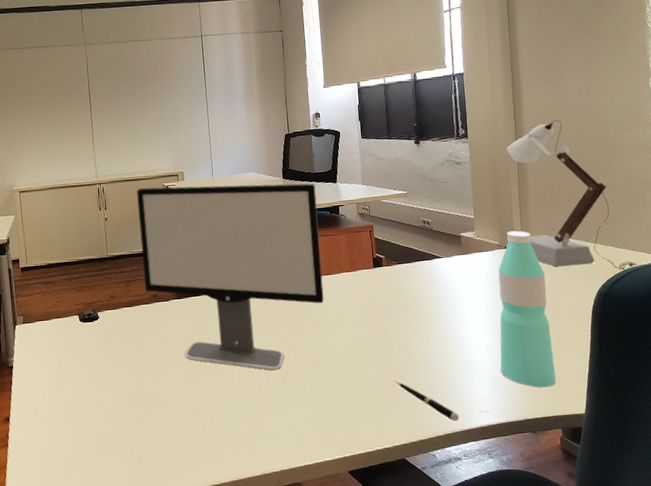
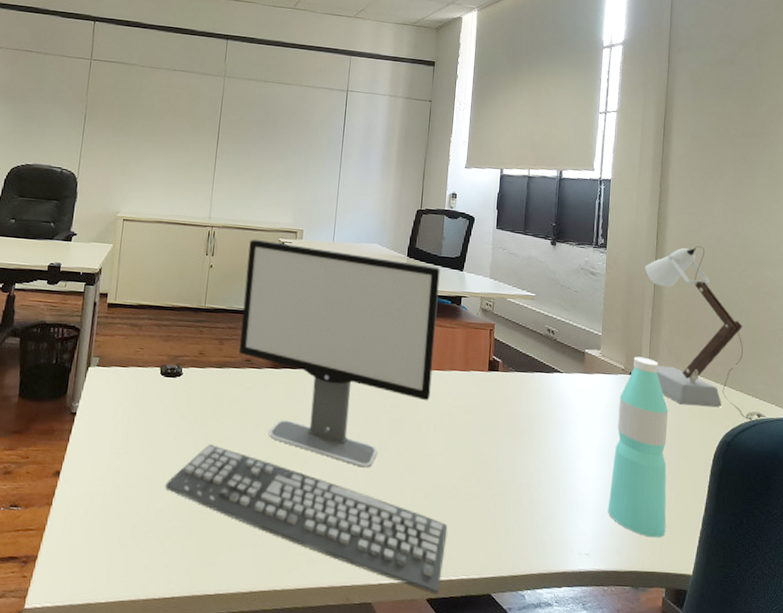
keyboard: none [103,373,359,466] -> present [165,444,448,593]
pen: present [394,381,459,422] -> none [491,502,557,561]

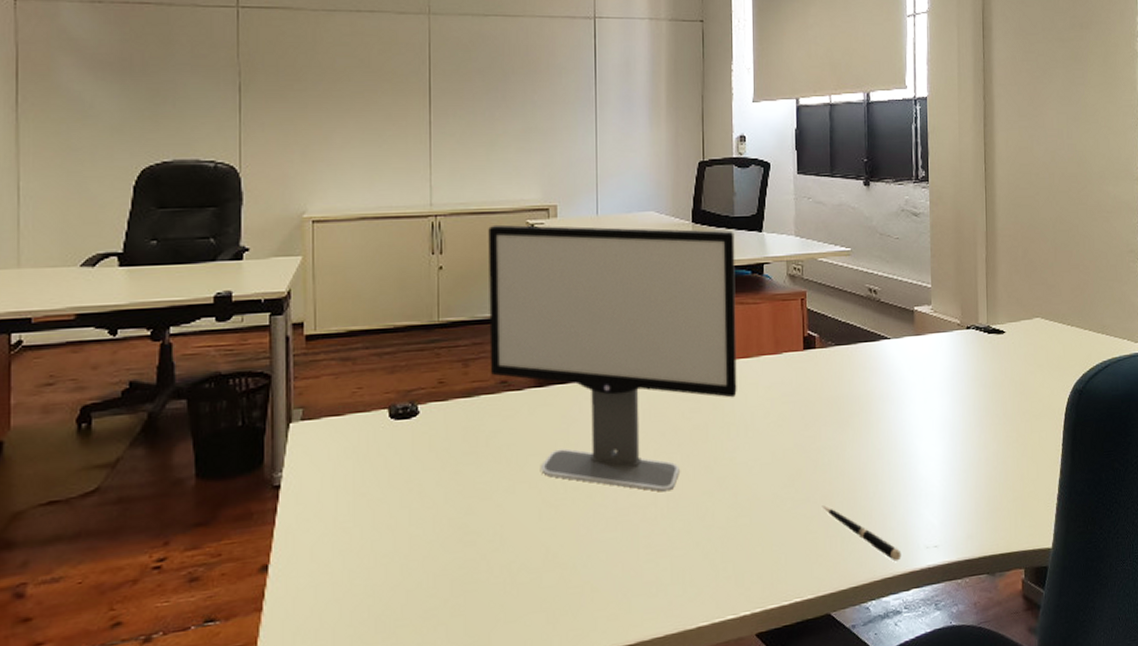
keyboard: present [165,444,448,593] -> none [414,495,773,626]
pen: none [491,502,557,561] -> present [821,505,902,562]
water bottle: present [607,356,669,538] -> none [954,306,1020,514]
desk lamp: present [645,246,766,421] -> none [974,166,1119,362]

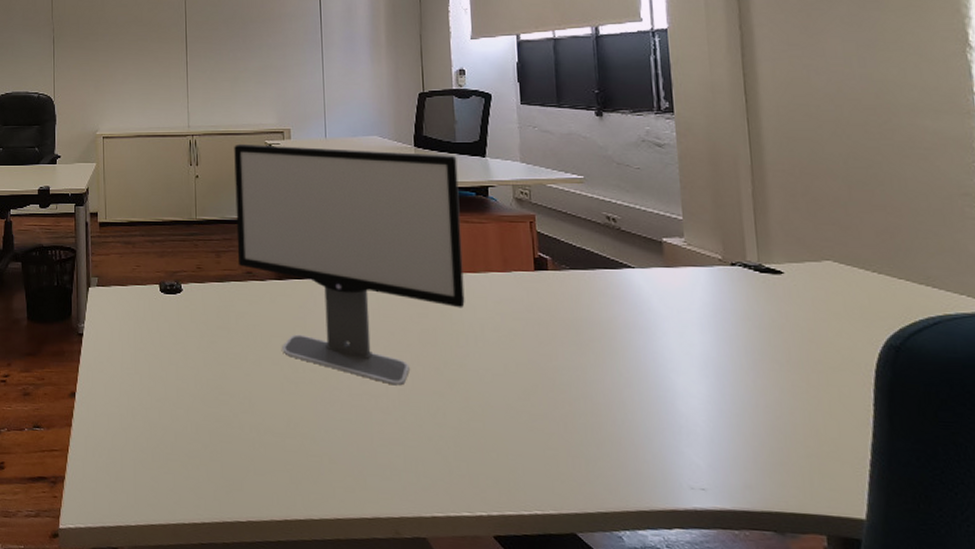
pen: present [821,505,902,562] -> none [561,424,660,496]

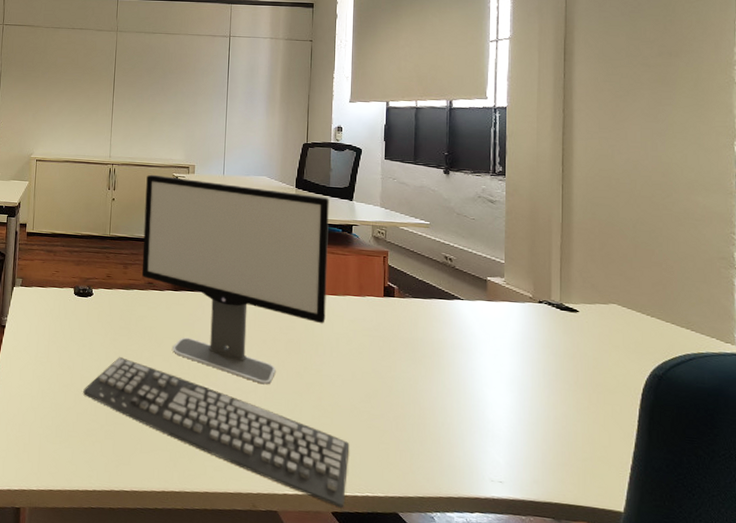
keyboard: none [180,362,509,530] -> present [83,357,350,508]

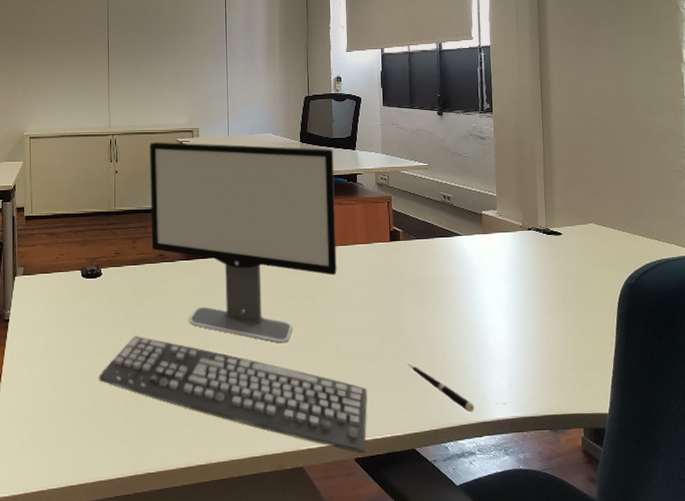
pen: none [394,424,467,486] -> present [407,363,475,413]

